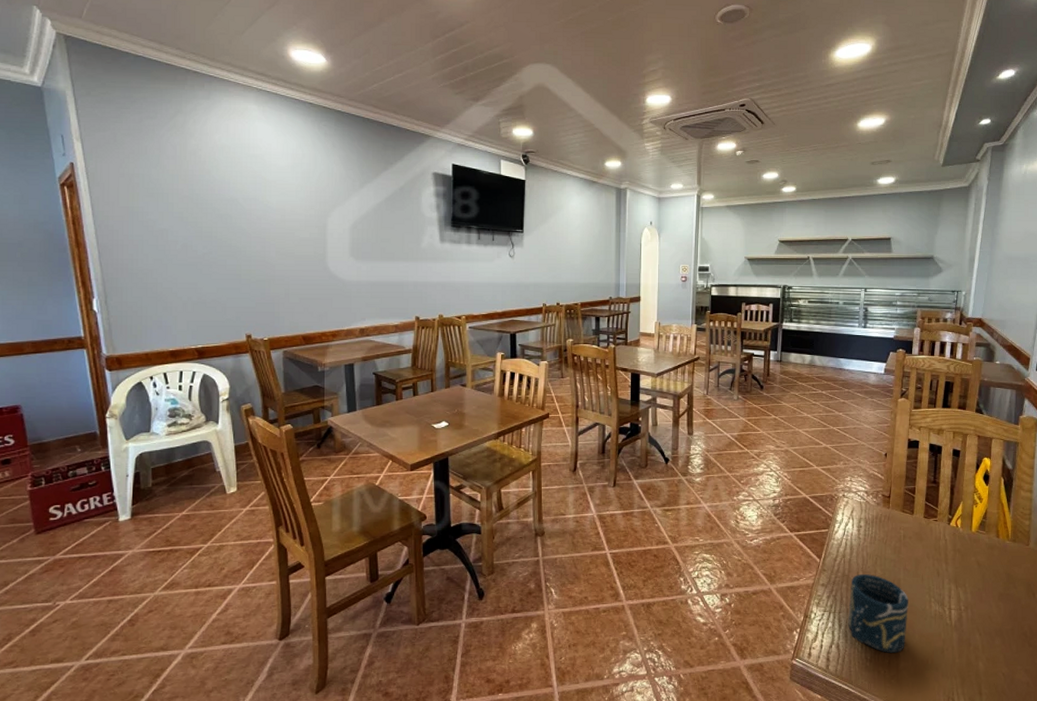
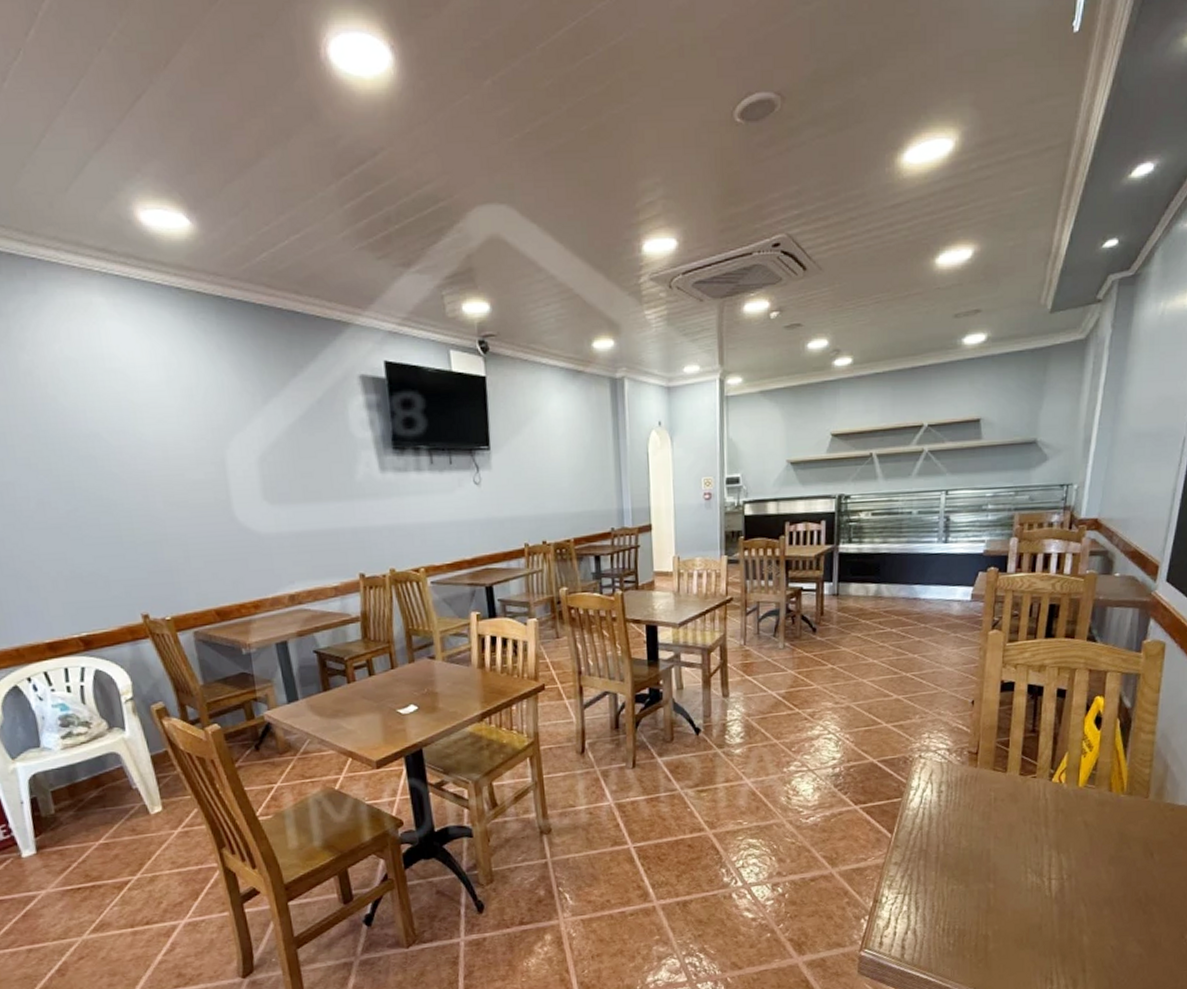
cup: present [847,574,908,653] -> none [926,847,1000,935]

